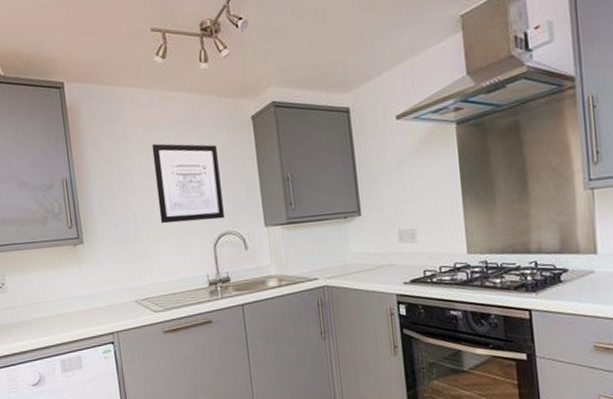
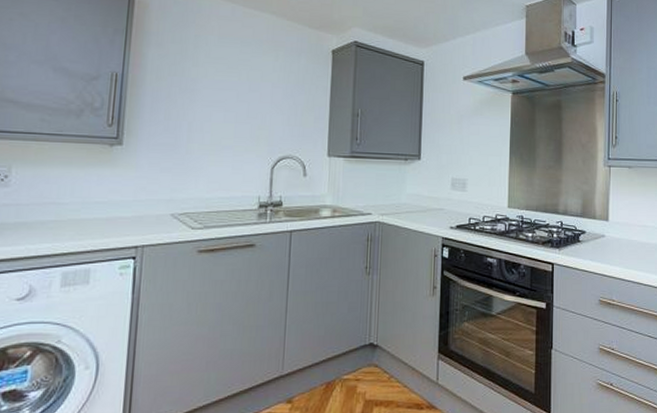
wall art: present [151,143,224,224] -> none [218,57,292,142]

